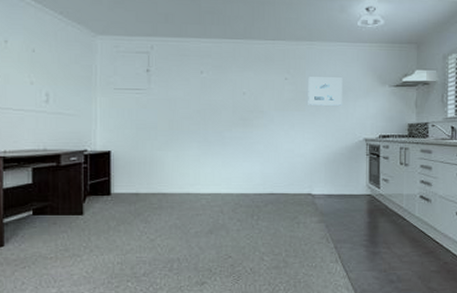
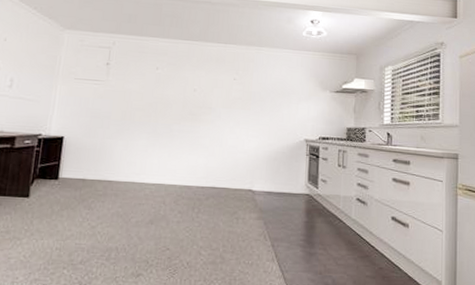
wall art: present [308,77,343,106] -> none [253,79,287,107]

